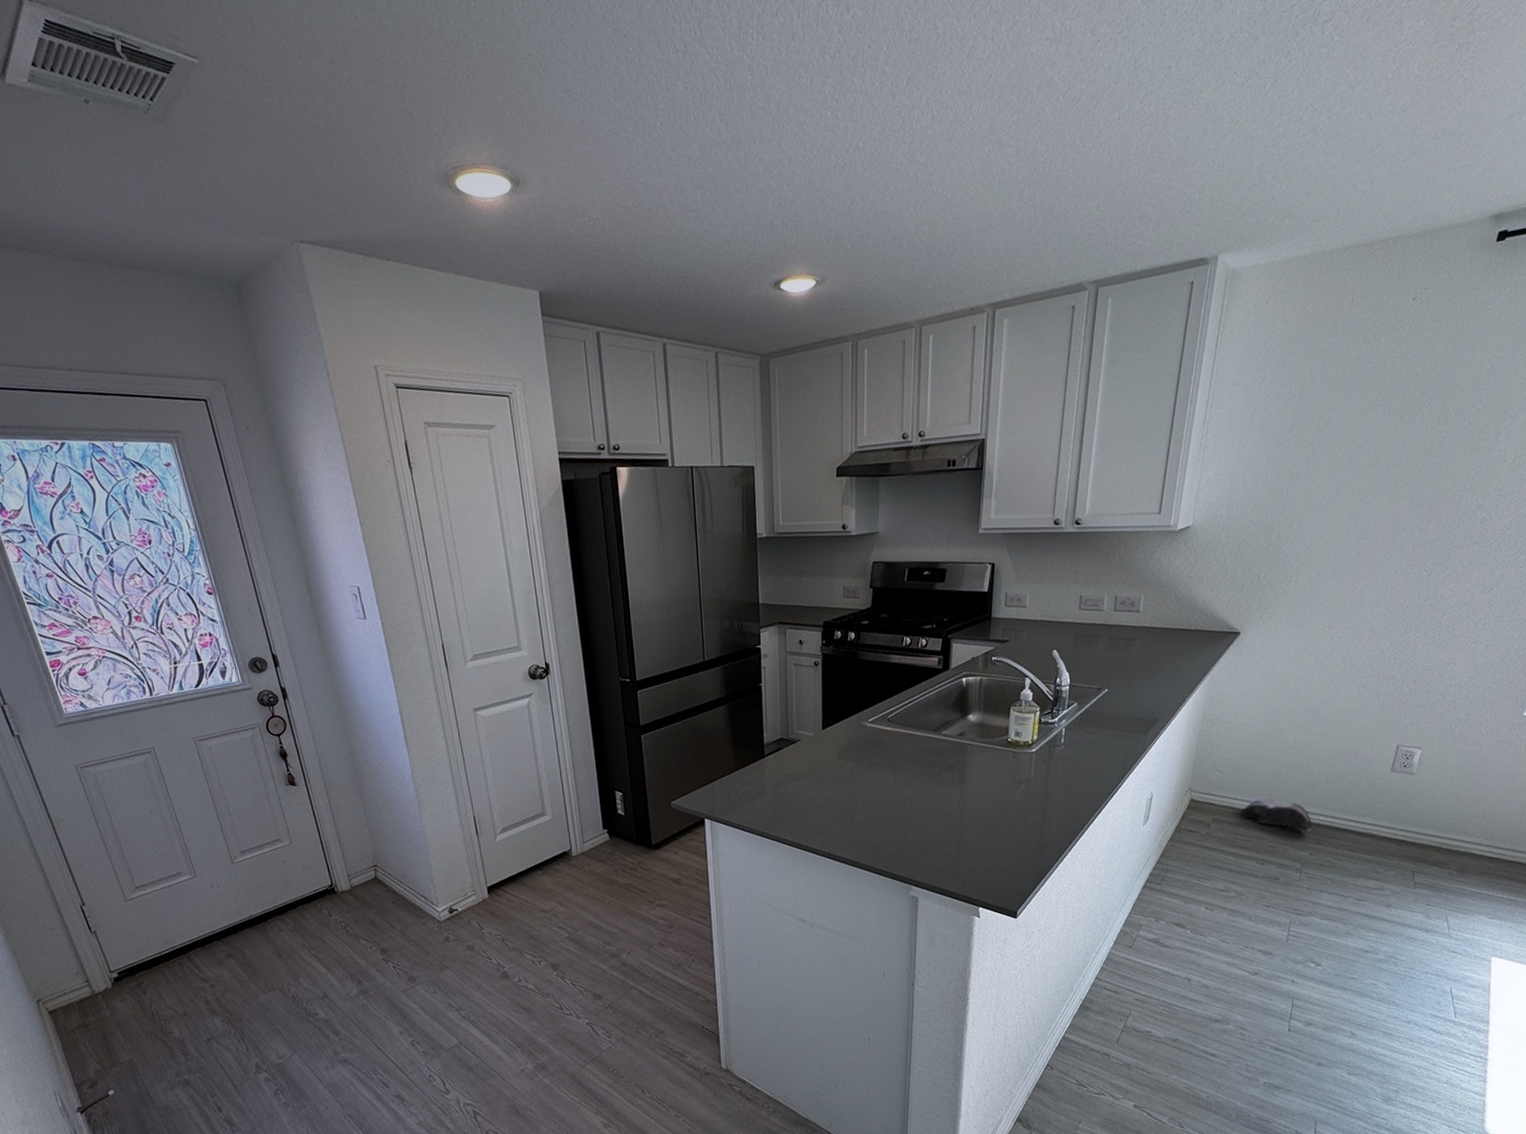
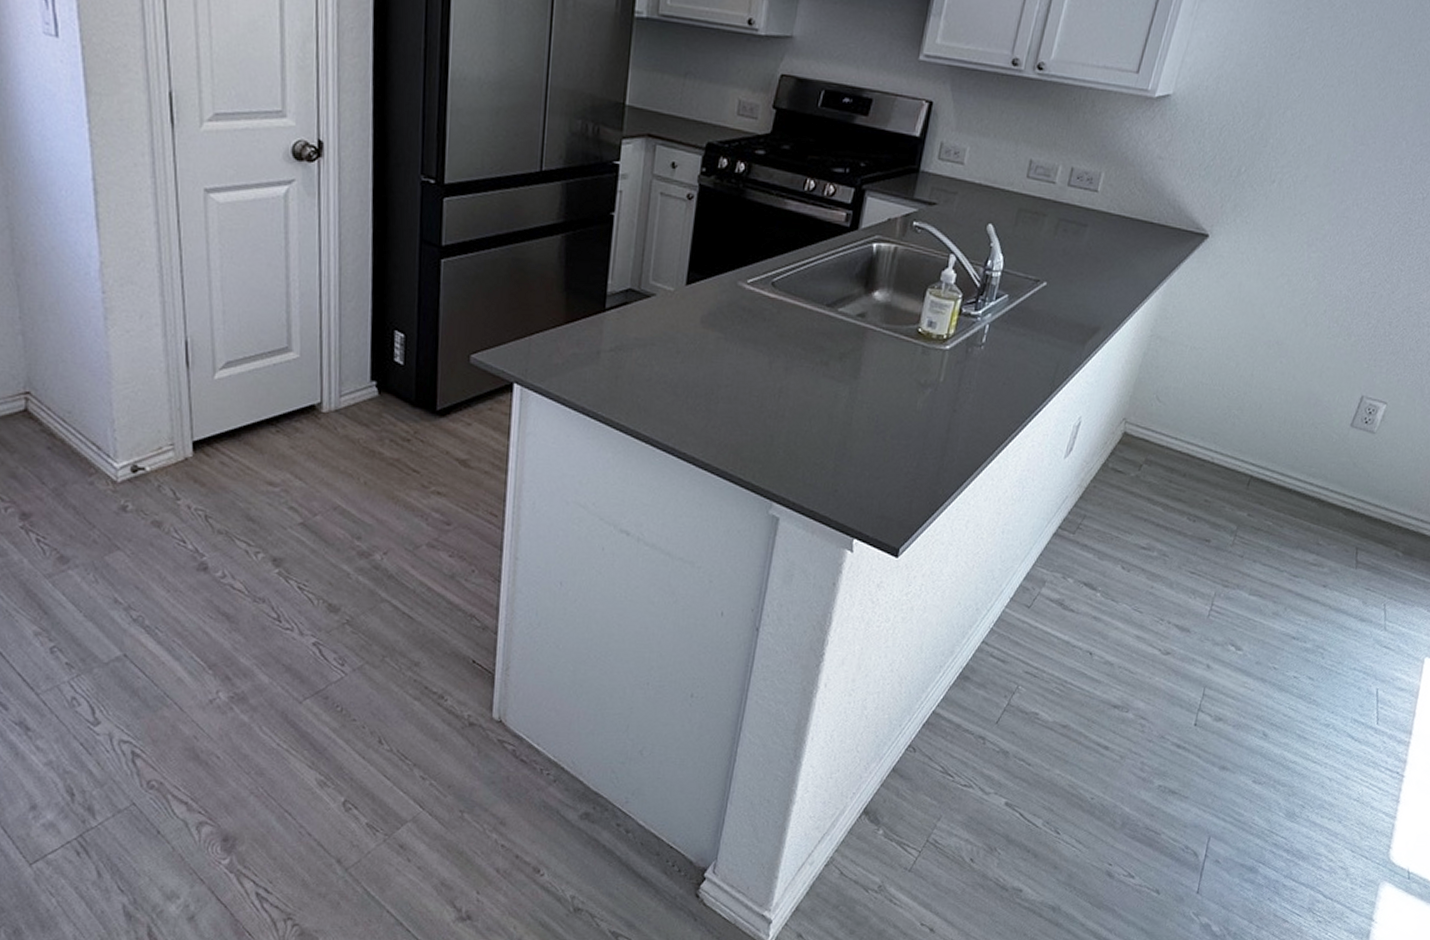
shoe: present [1240,795,1313,833] -> none [1177,437,1257,489]

